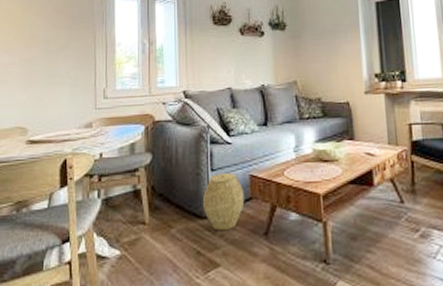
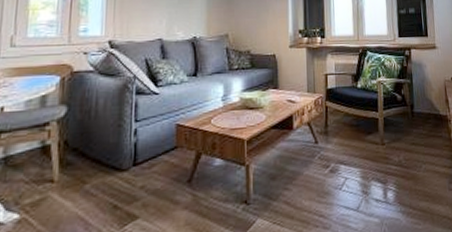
woven basket: present [203,173,245,231] -> none [124,123,170,183]

